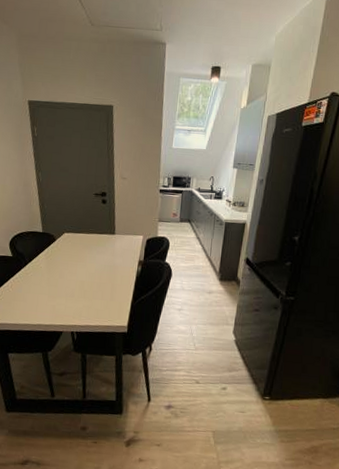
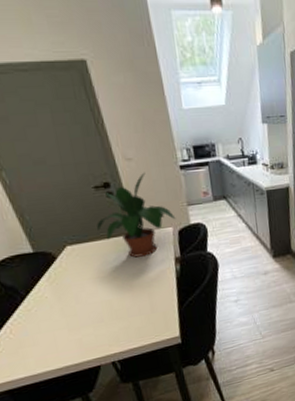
potted plant: none [89,189,148,254] -> present [97,172,176,258]

